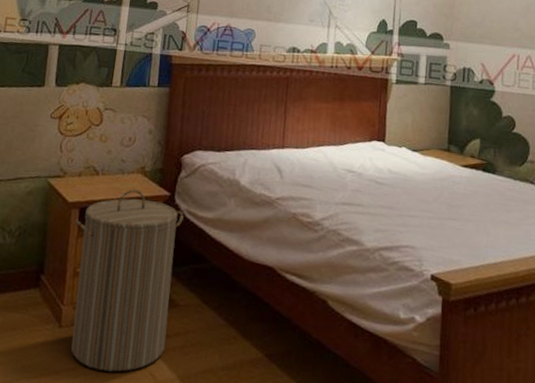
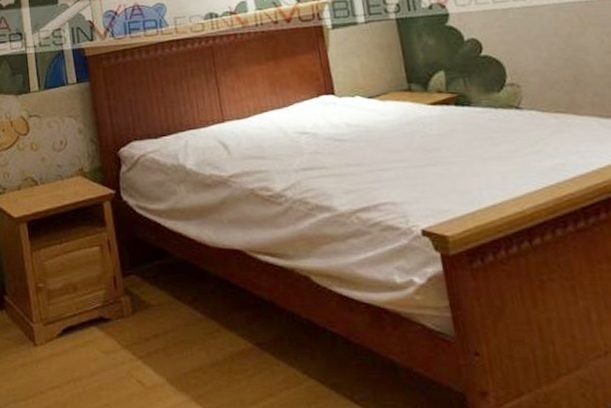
laundry hamper: present [71,189,184,372] -> none [25,193,146,384]

